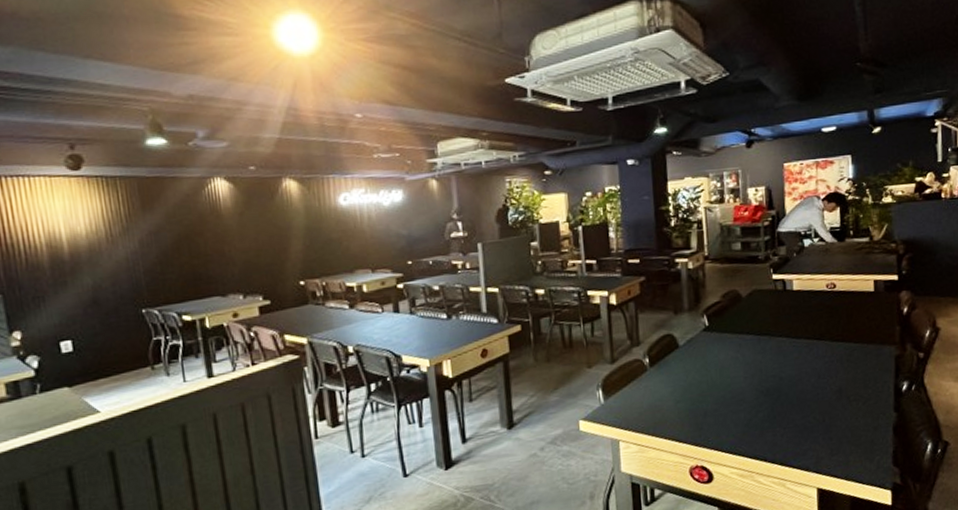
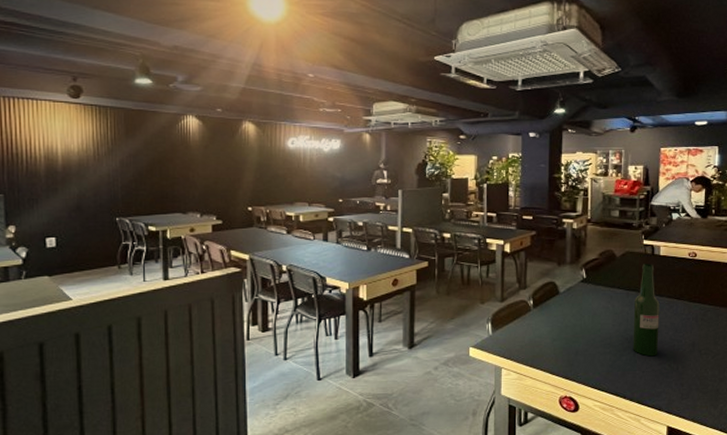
beer bottle: none [767,301,800,410] -> present [633,264,660,357]

